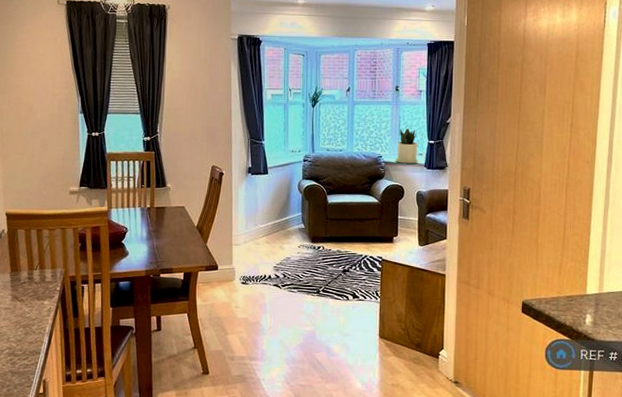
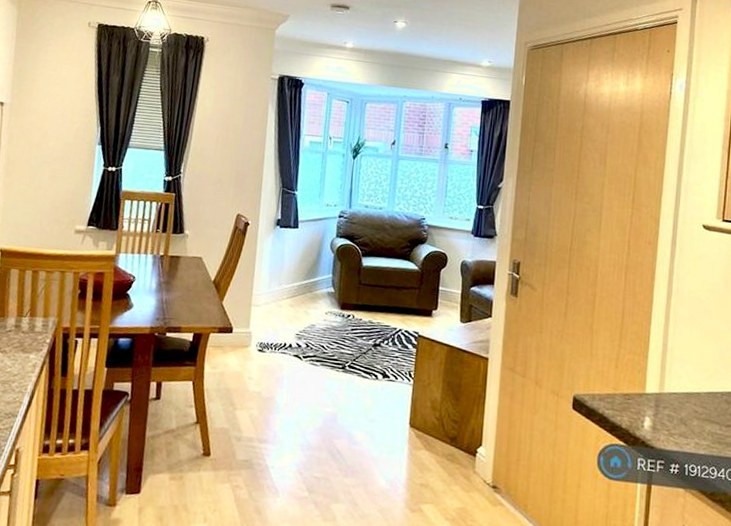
planter: present [395,127,418,165] -> none [439,189,466,230]

